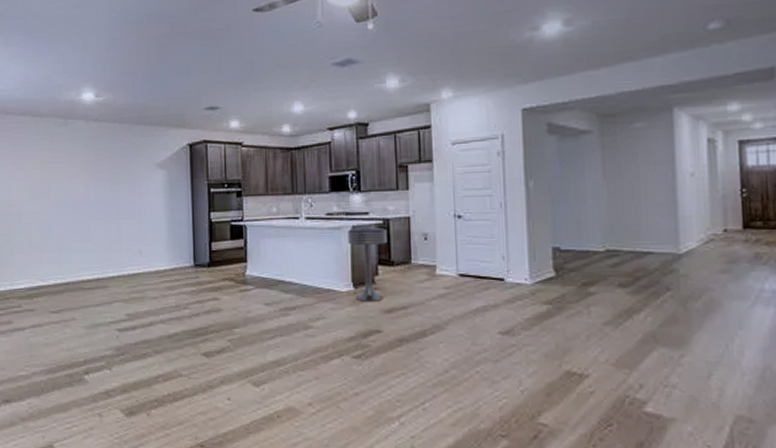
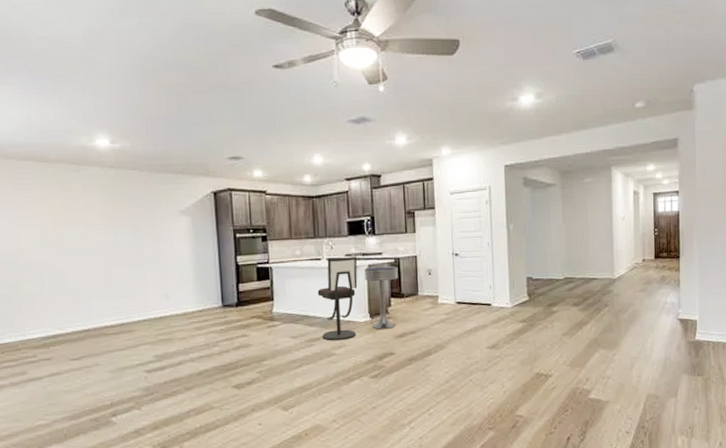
bar stool: none [294,216,340,312] -> present [317,257,358,341]

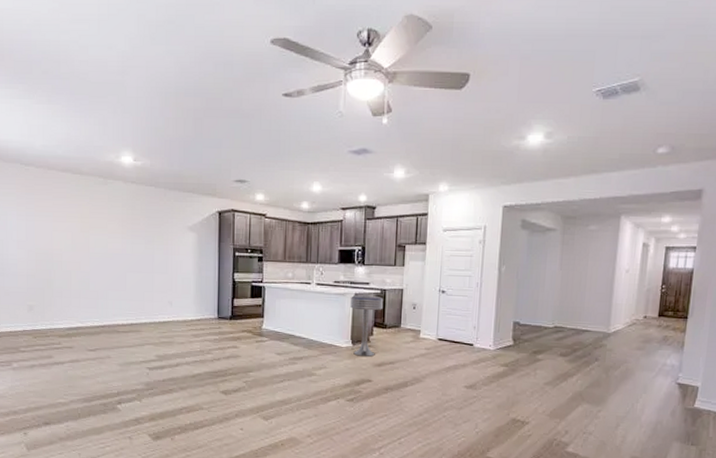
bar stool: present [317,257,358,341] -> none [304,283,345,363]

